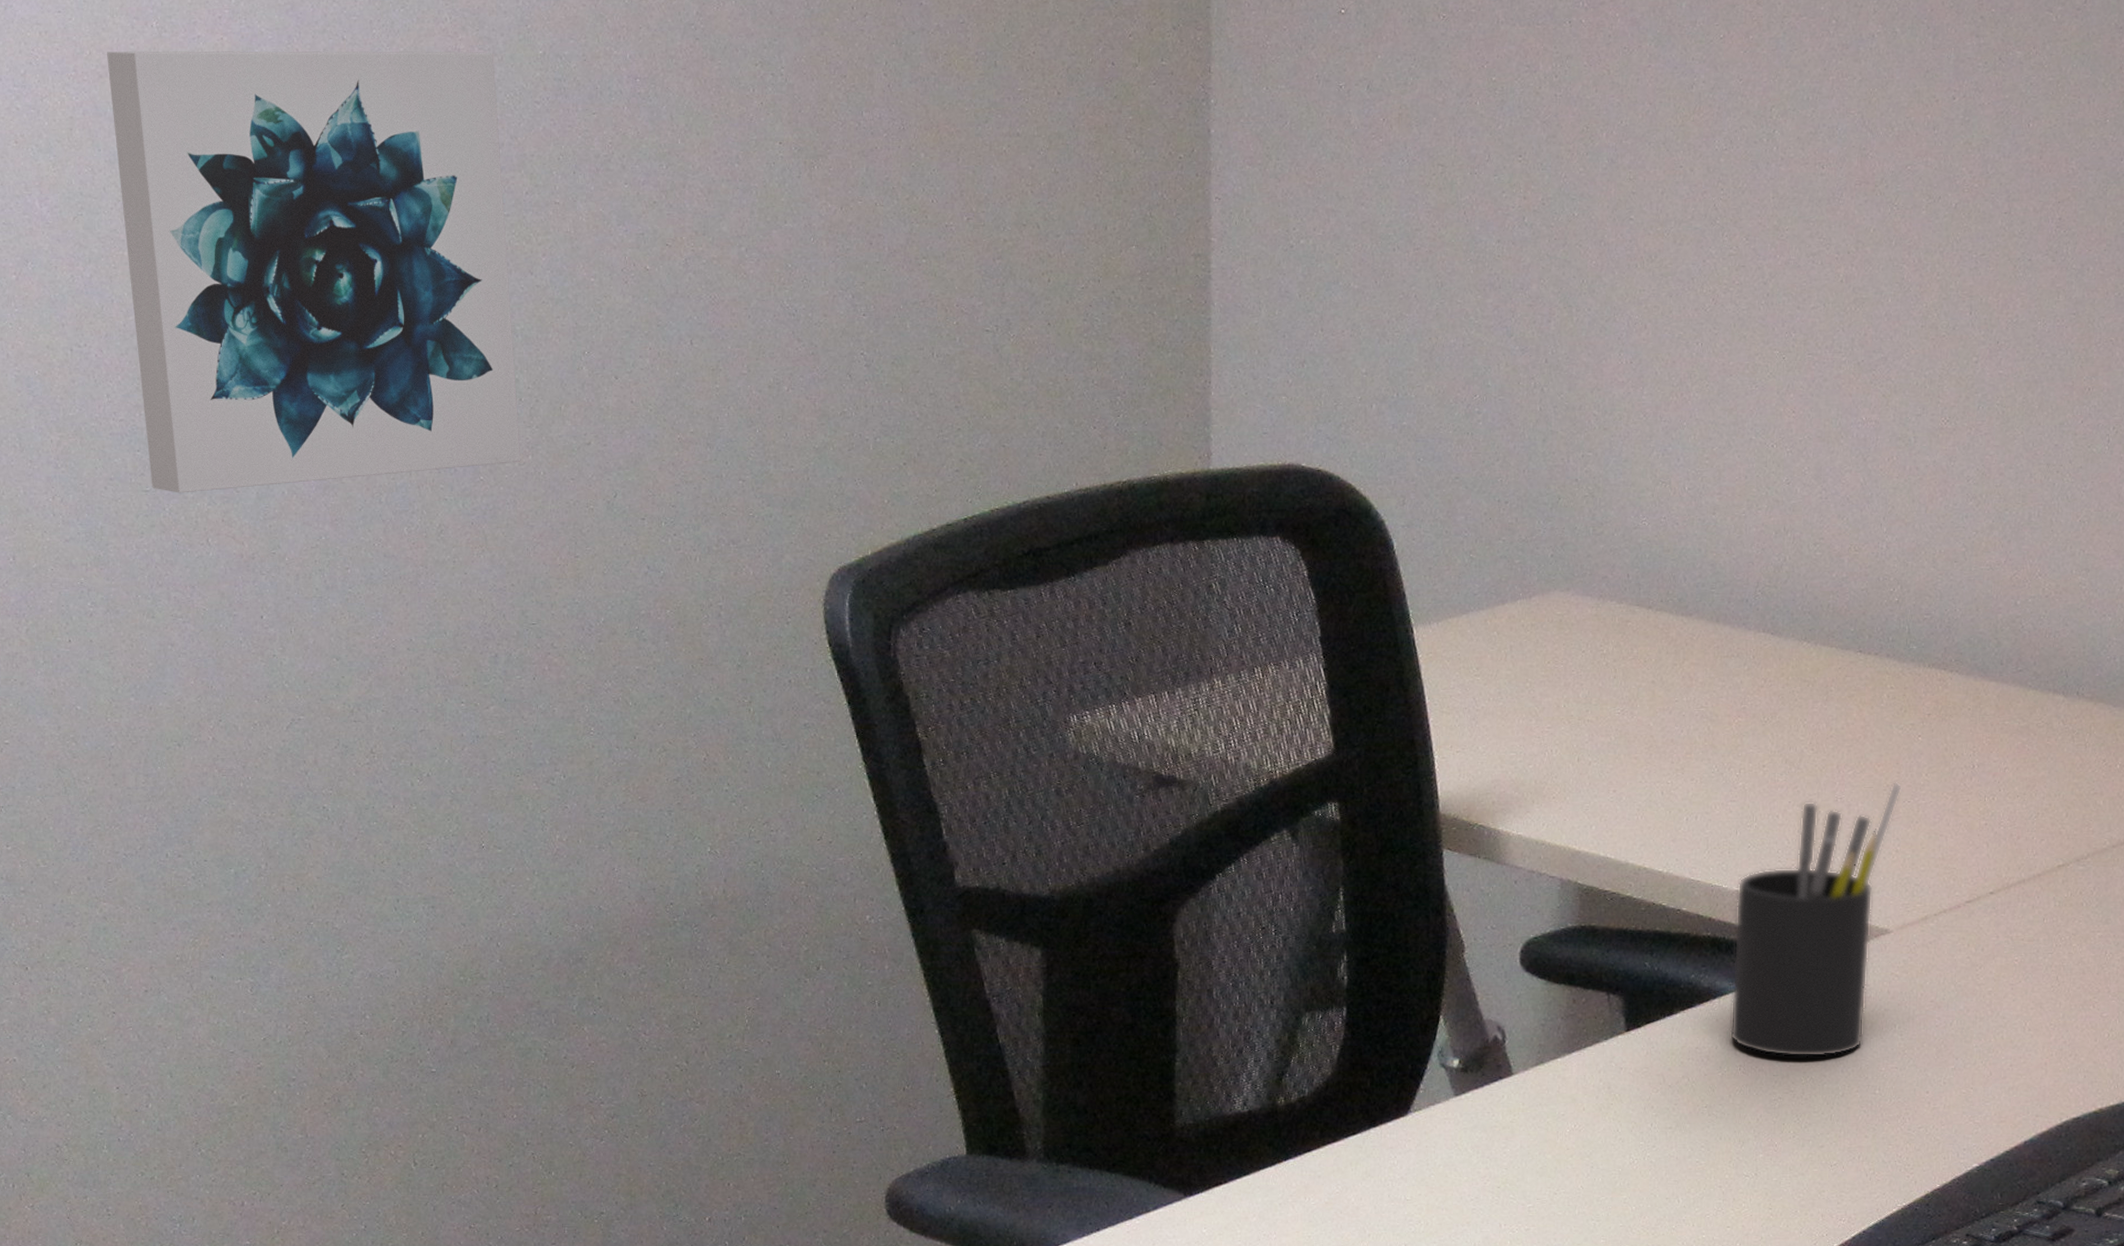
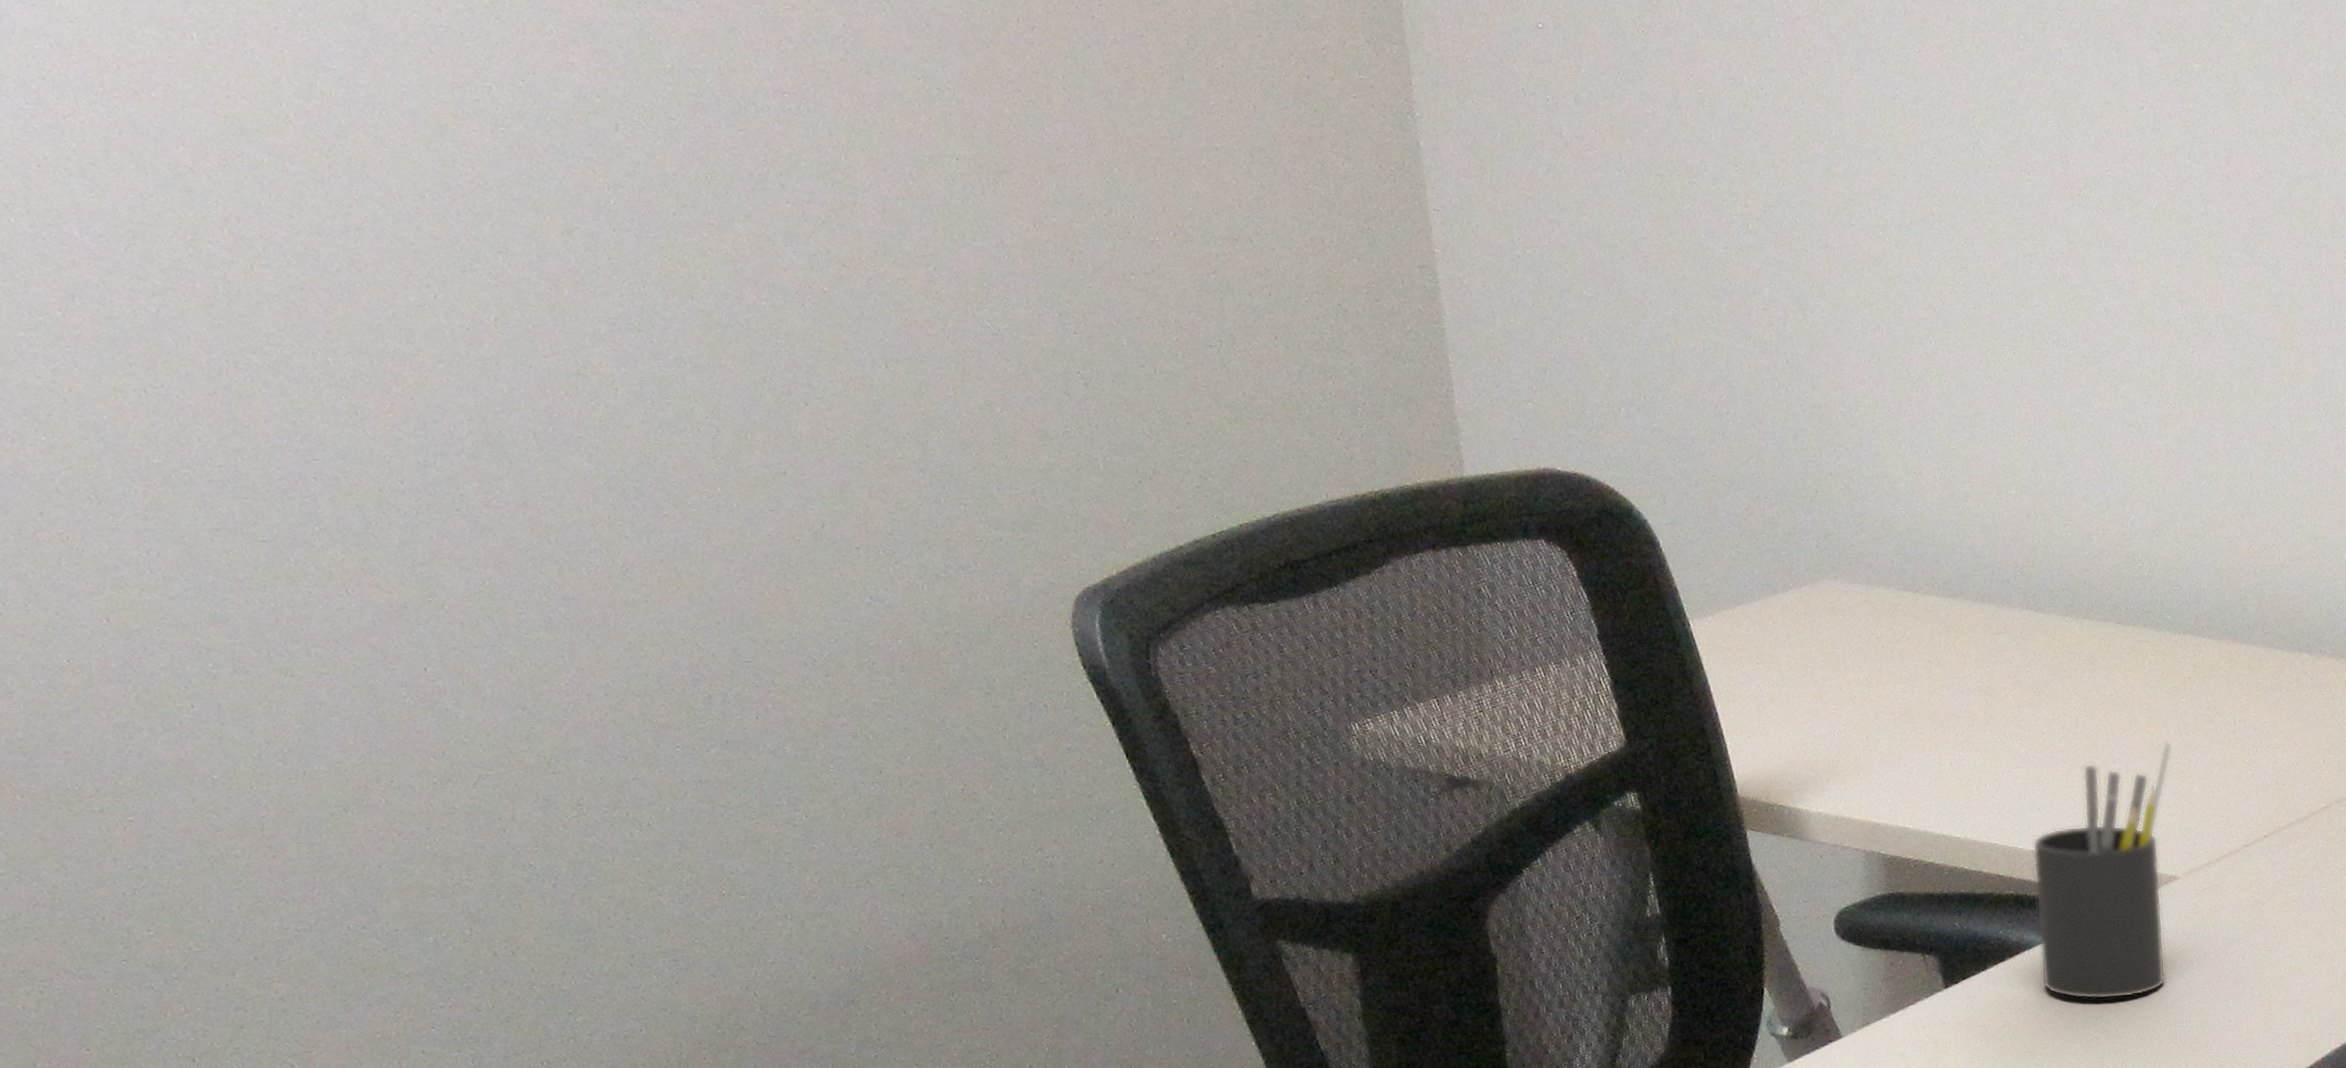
wall art: present [107,51,521,493] -> none [139,64,709,542]

